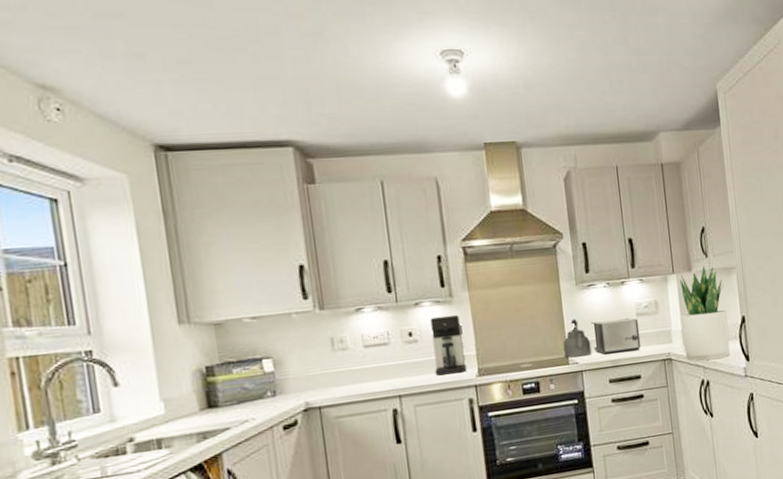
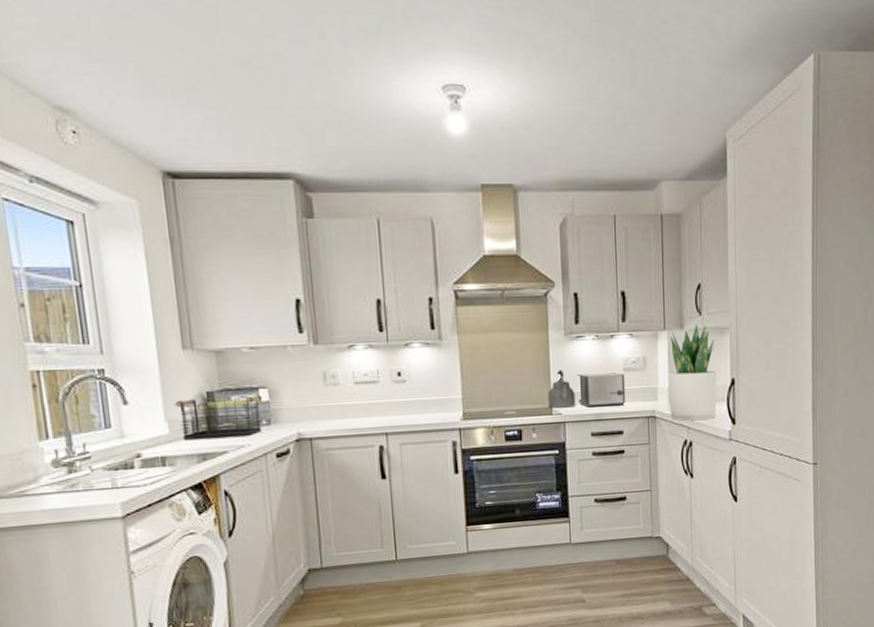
dish rack: none [171,366,267,420] -> present [175,395,263,441]
coffee maker: present [430,315,467,376] -> none [419,358,452,417]

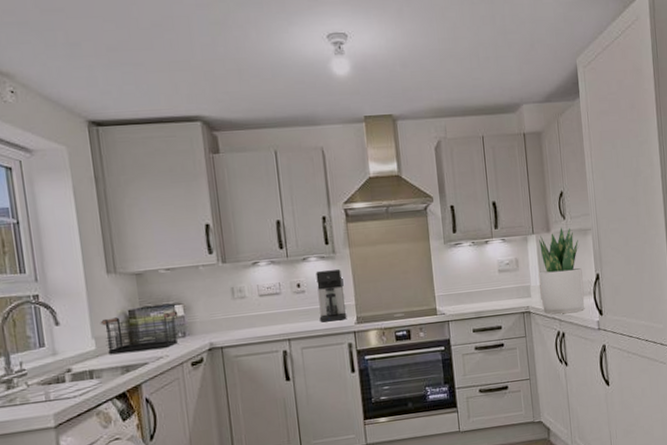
coffee maker: none [419,358,452,417] -> present [315,269,347,323]
kettle: present [548,370,576,409] -> none [432,274,458,309]
toaster: present [577,372,626,408] -> none [457,274,503,307]

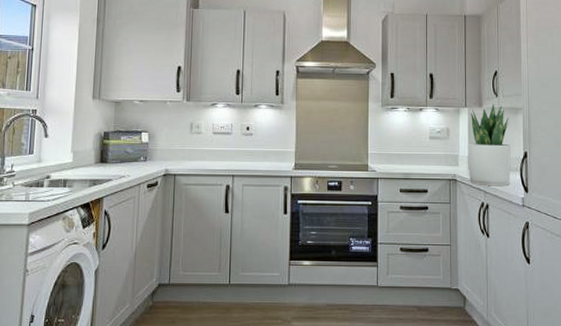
dish rack: present [101,311,178,355] -> none [81,137,144,169]
coffee maker: present [315,269,347,323] -> none [262,118,287,164]

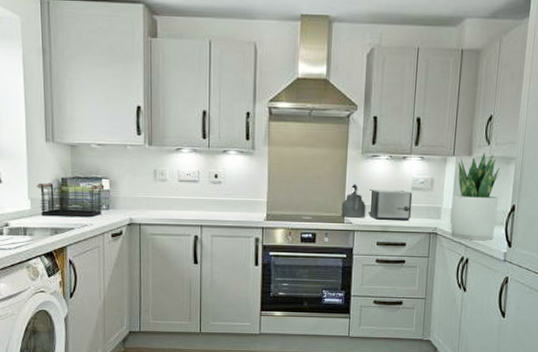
dish rack: none [81,137,144,169] -> present [37,183,105,218]
kettle: none [365,134,388,166] -> present [341,184,366,218]
toaster: none [390,139,431,168] -> present [368,189,413,220]

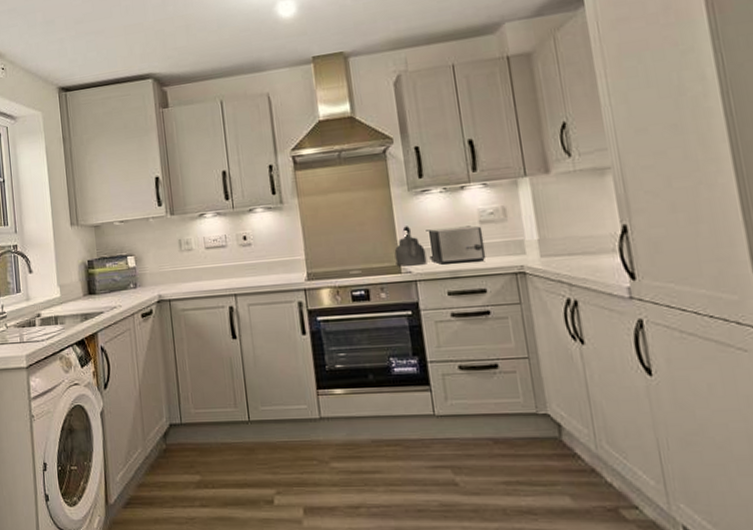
dish rack: present [37,183,105,218] -> none [65,262,130,303]
planter: present [450,152,500,241] -> none [534,166,606,278]

